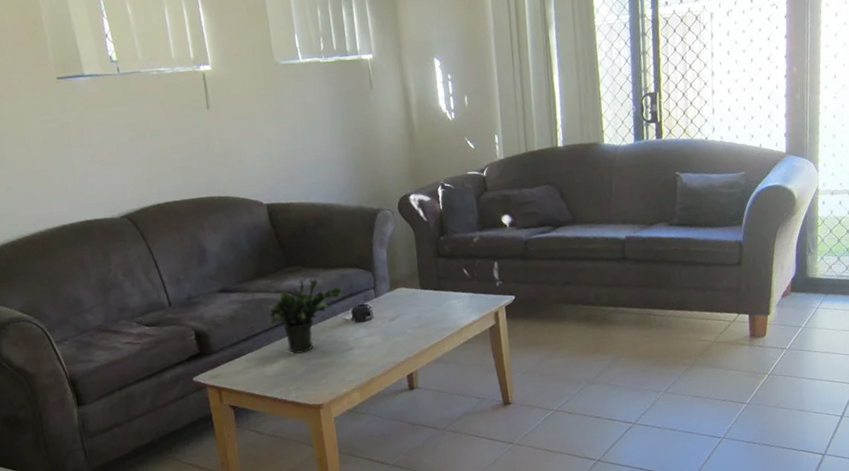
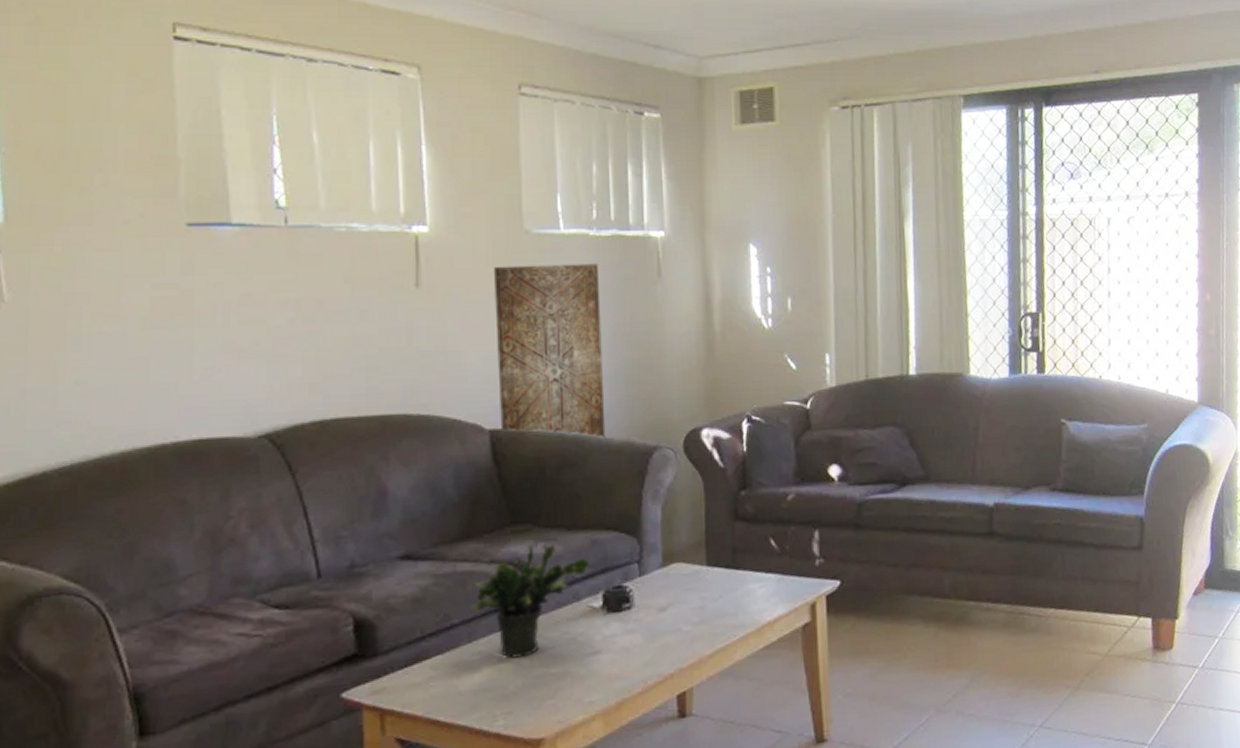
wall art: none [257,82,345,207] -> present [494,263,606,440]

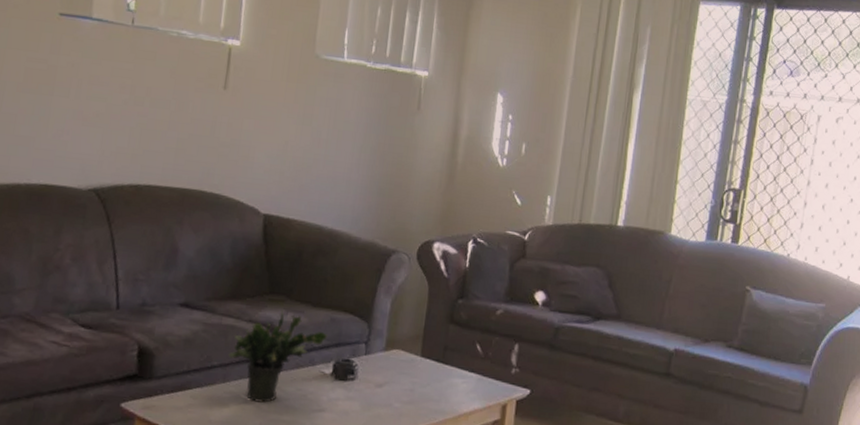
wall art: present [494,263,606,440] -> none [272,81,370,238]

